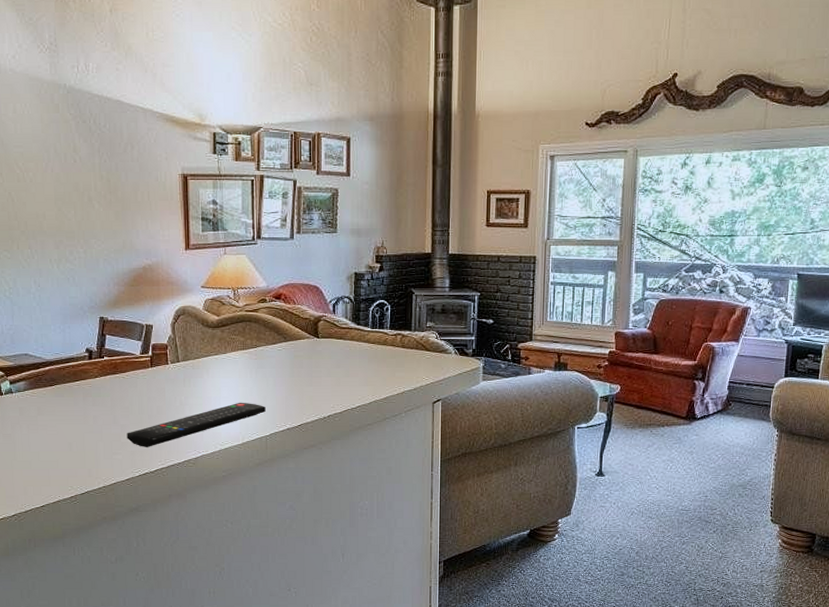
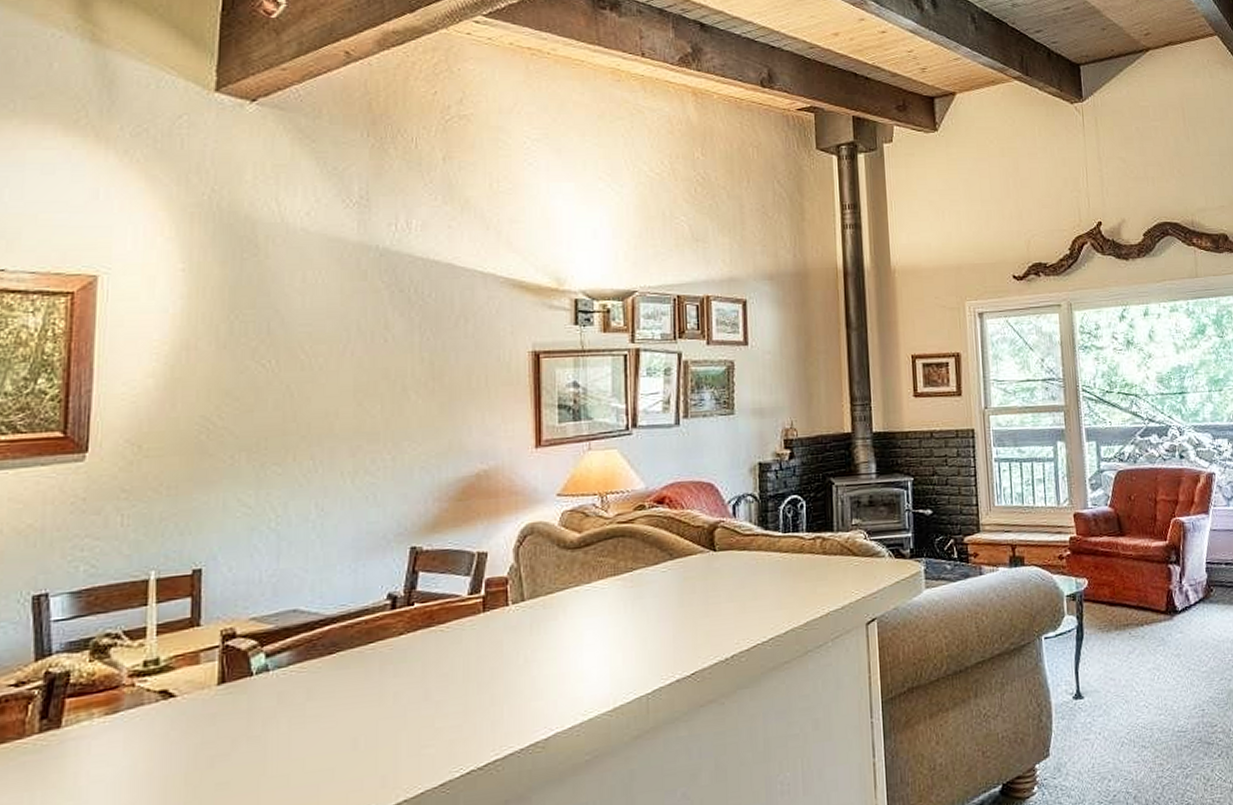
remote control: present [127,402,266,447] -> none [444,649,646,732]

